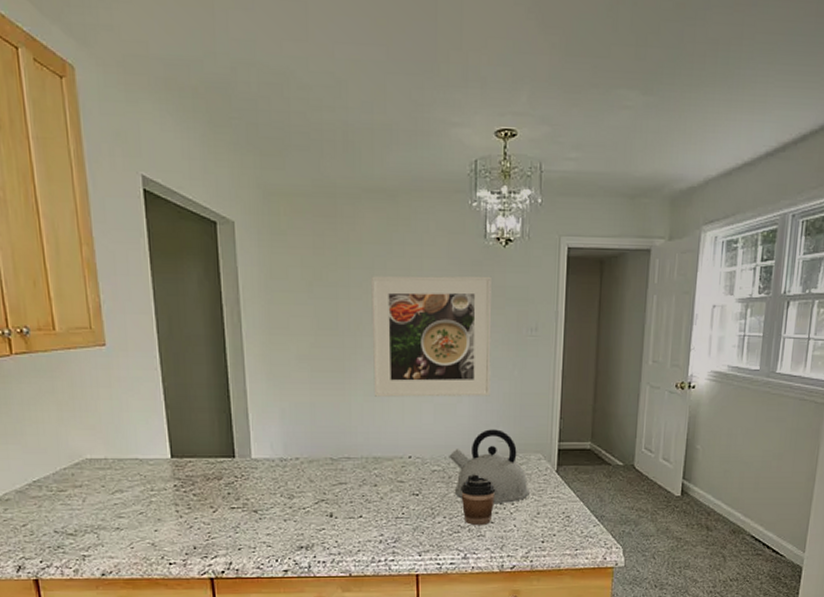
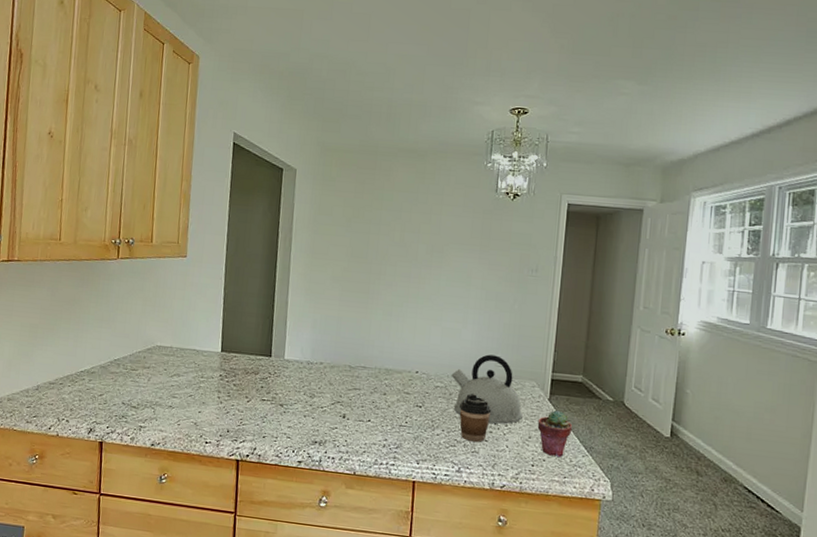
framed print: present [371,275,492,397] -> none [391,217,500,325]
potted succulent: none [546,481,583,530] -> present [537,410,573,457]

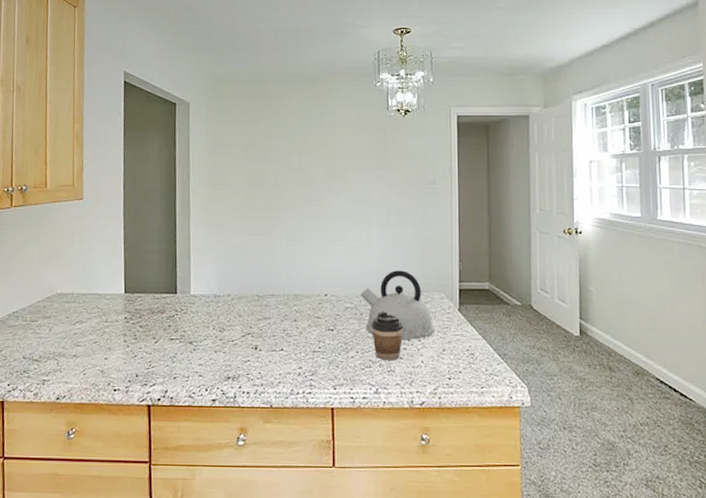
potted succulent: present [537,410,573,457] -> none [450,319,485,367]

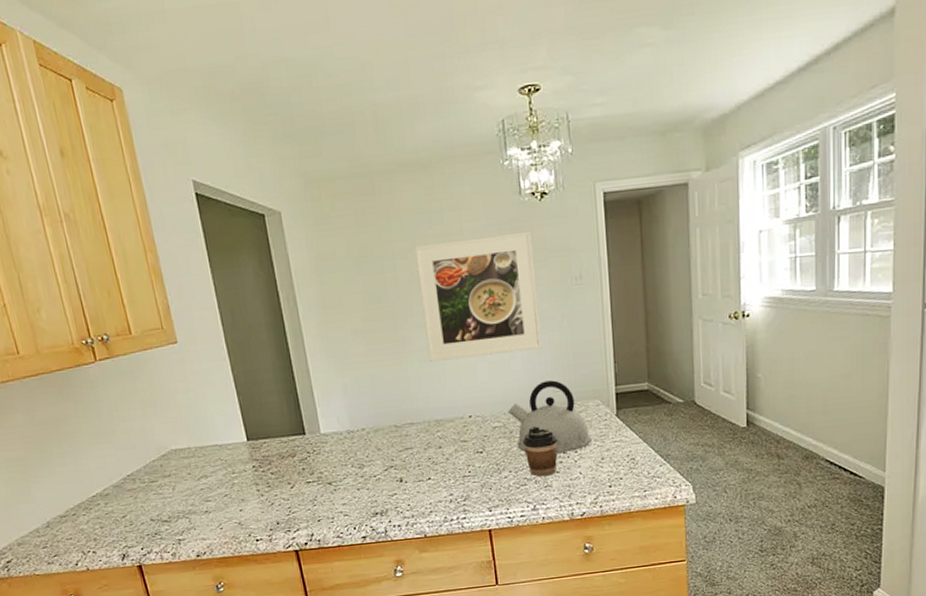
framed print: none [294,140,396,242] -> present [414,231,542,362]

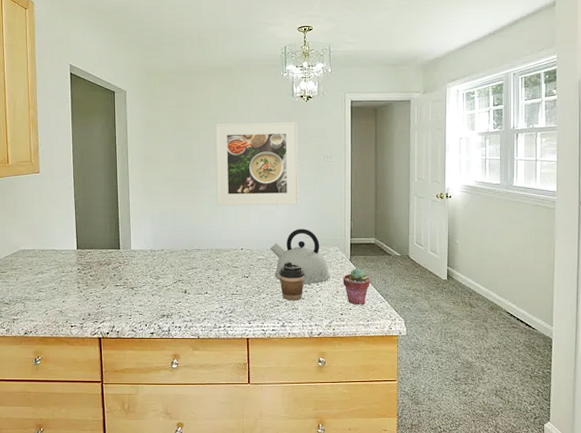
potted succulent: none [608,424,646,473] -> present [343,267,371,305]

